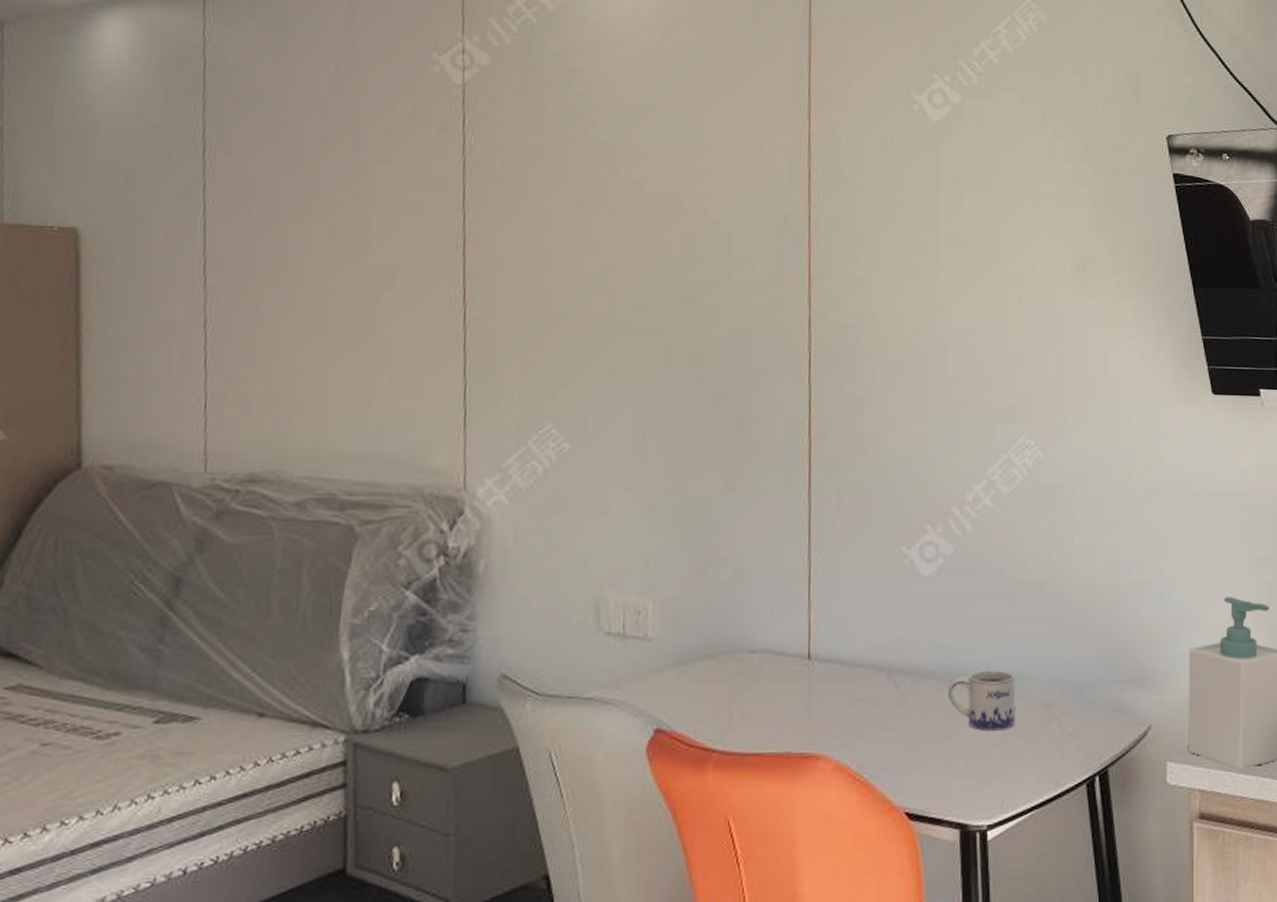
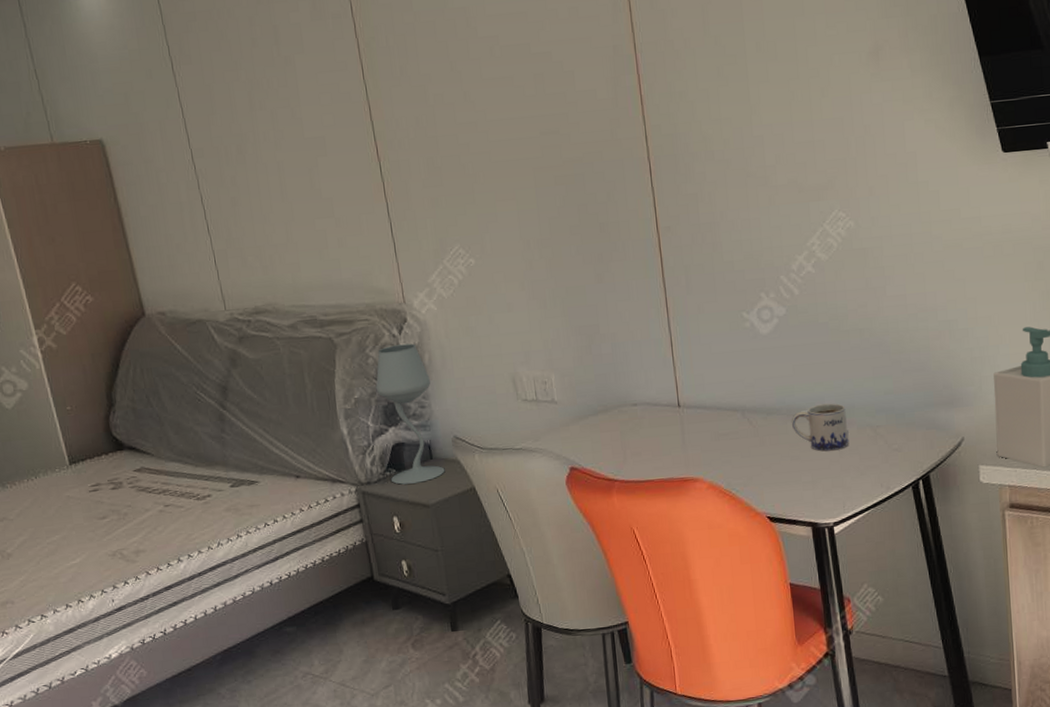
table lamp: none [399,544,482,737] -> present [375,343,445,485]

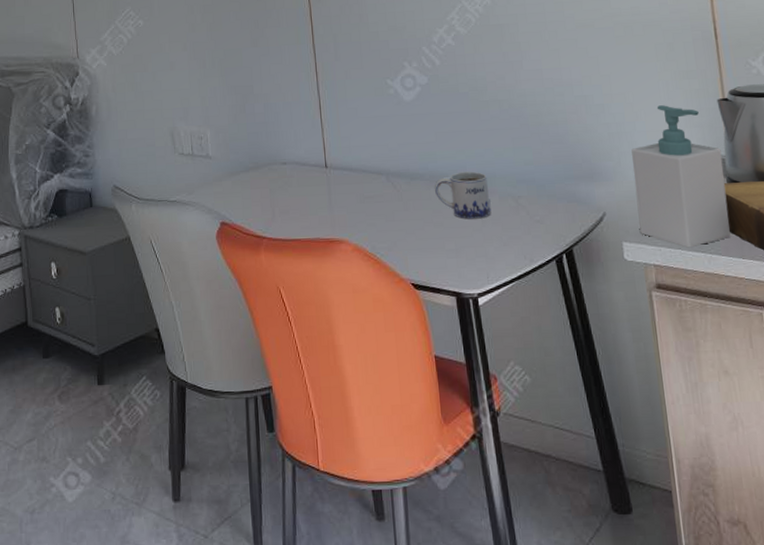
table lamp: present [375,343,445,485] -> none [46,95,103,230]

